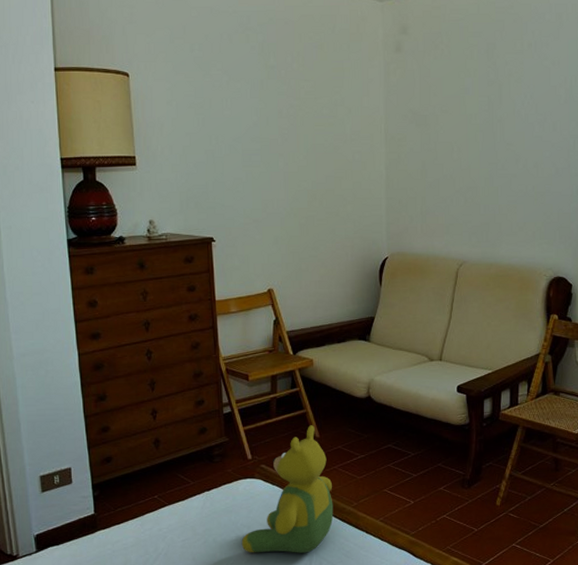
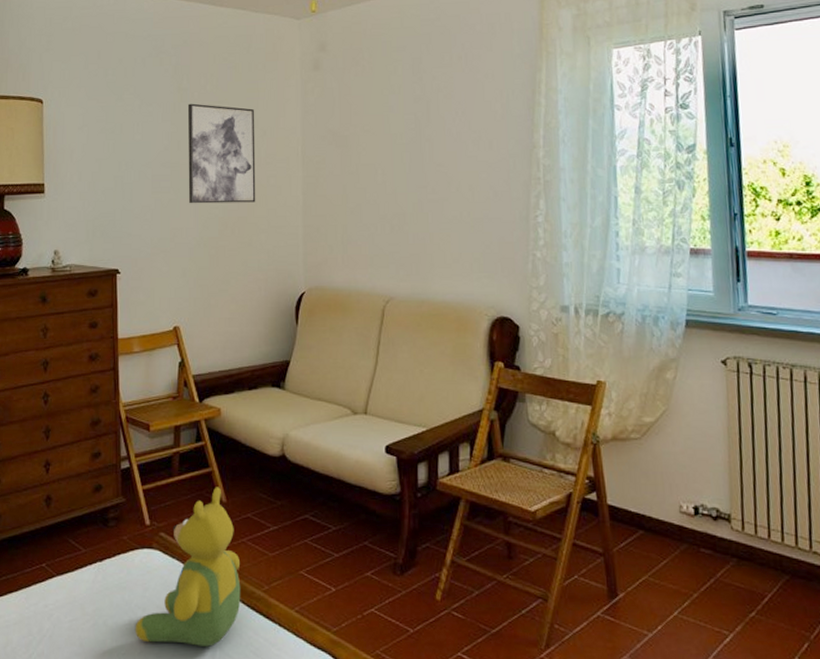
wall art: none [275,81,342,177] -> present [187,103,256,204]

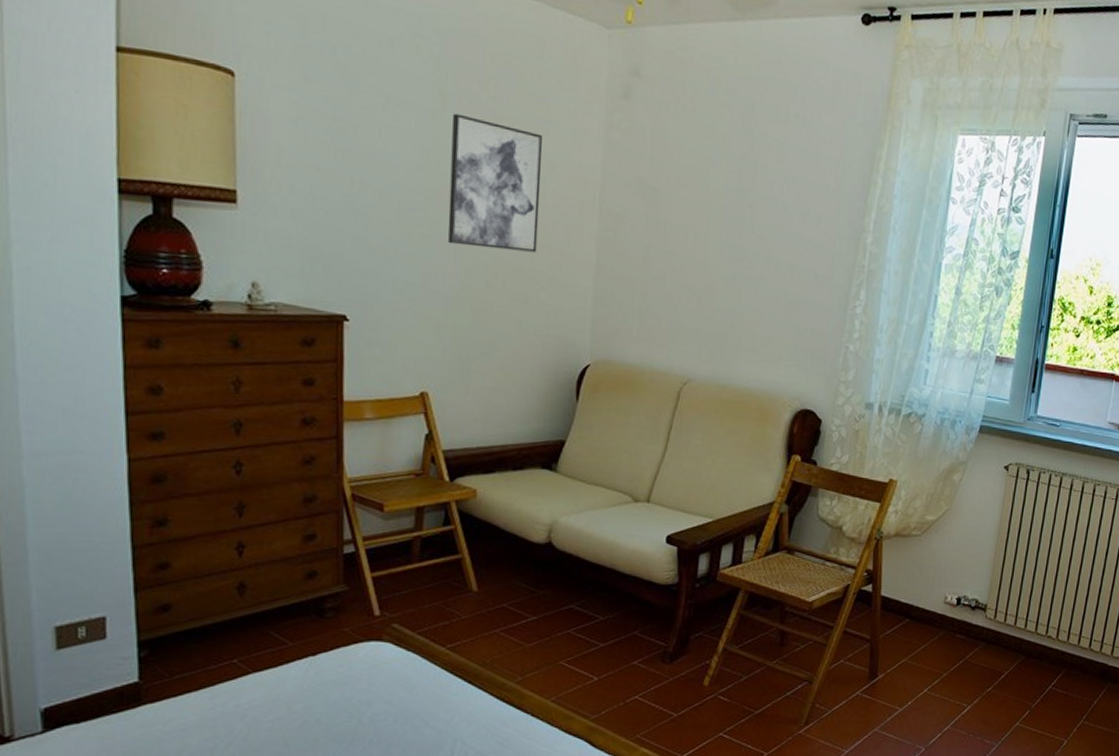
teddy bear: present [135,487,241,647] -> none [356,575,491,740]

